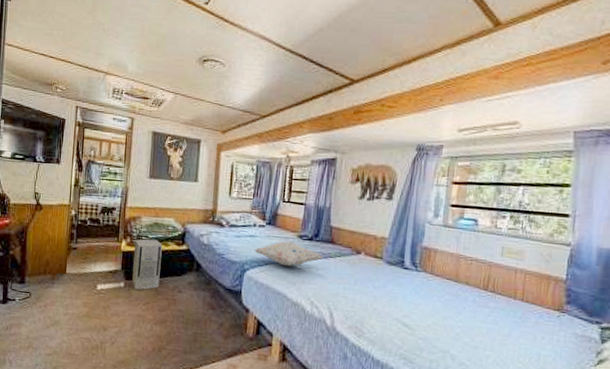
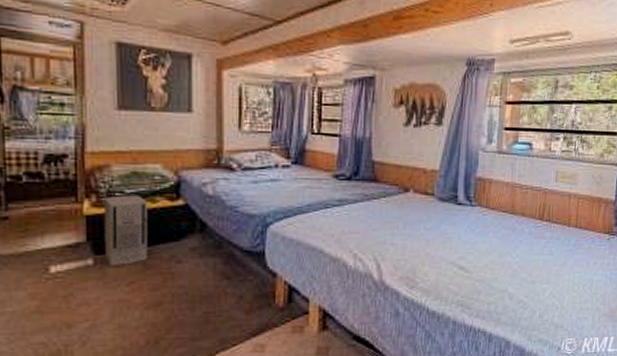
decorative pillow: present [255,241,323,267] -> none [279,183,366,215]

